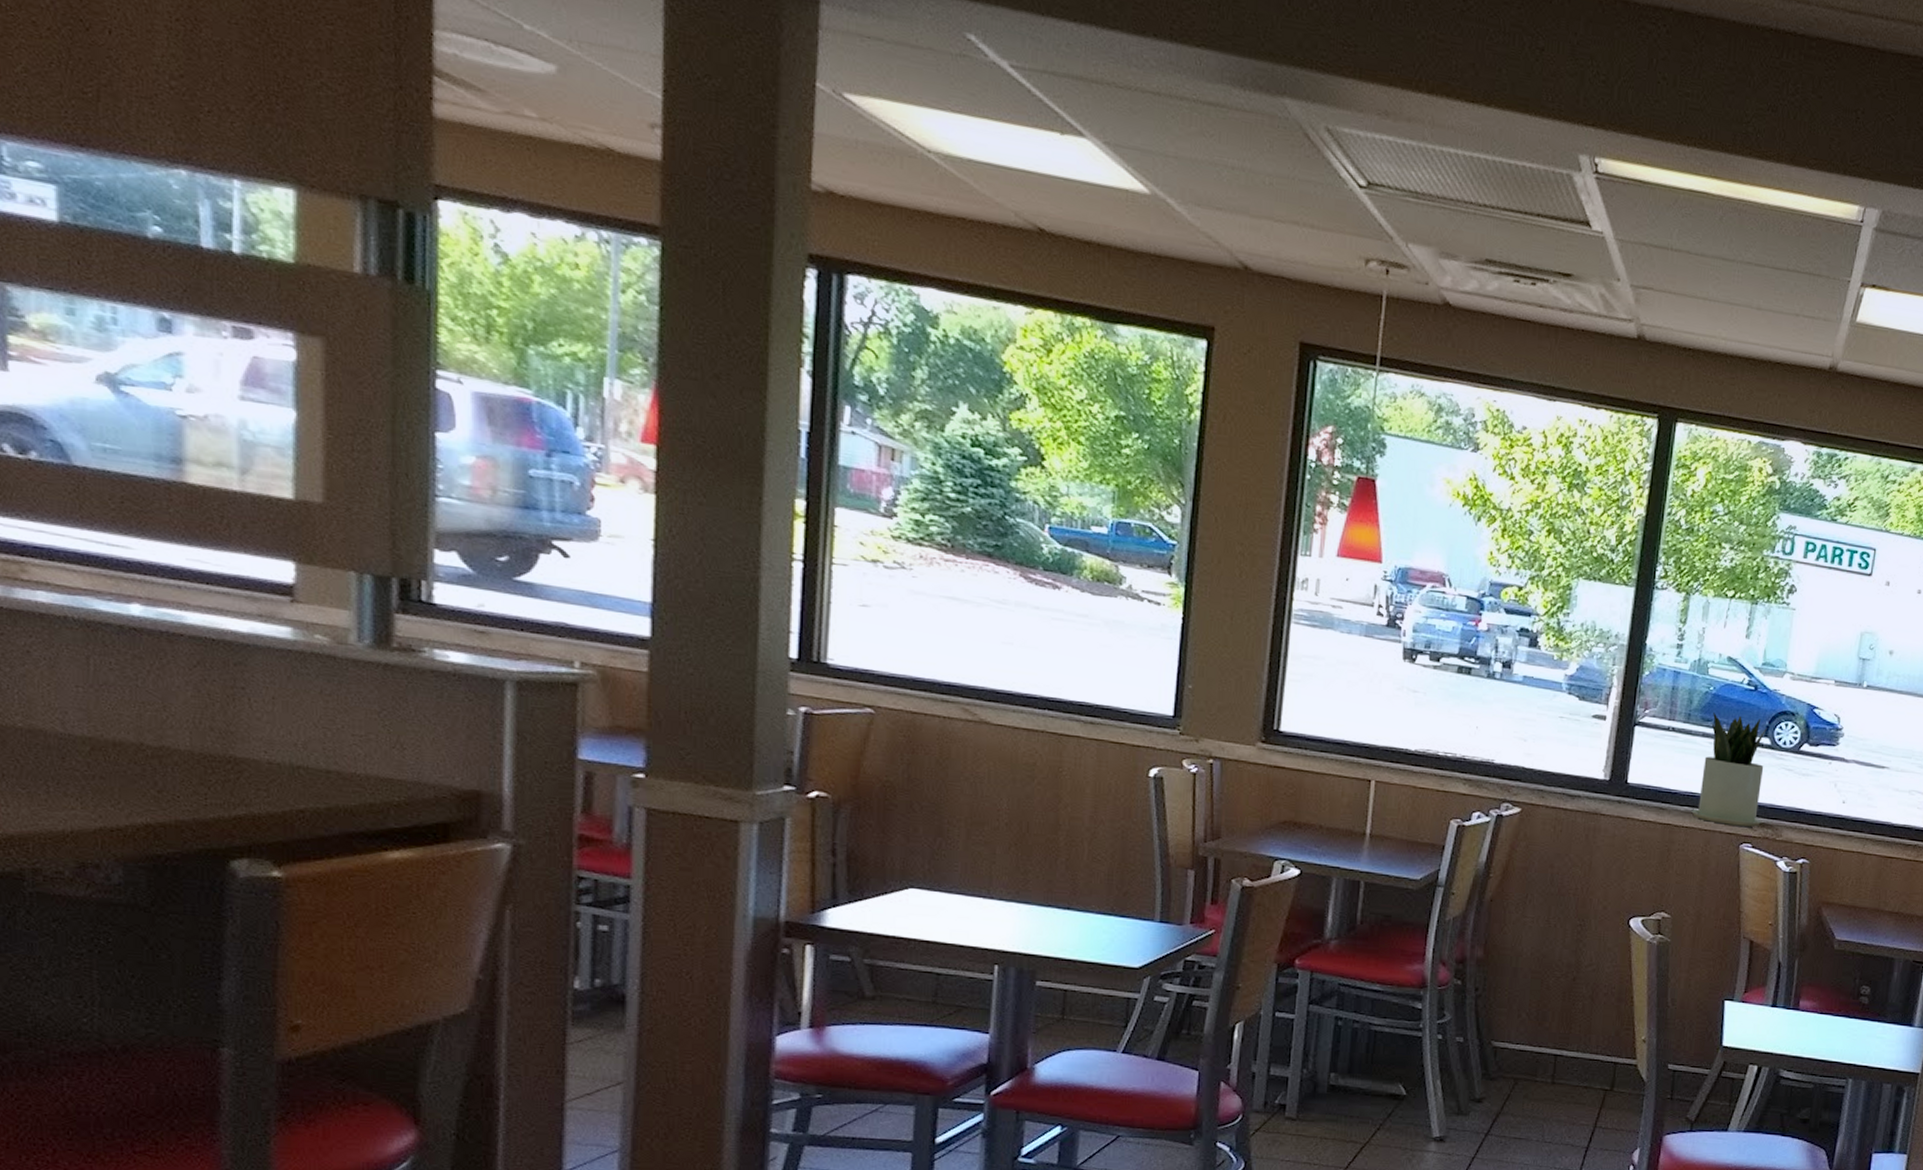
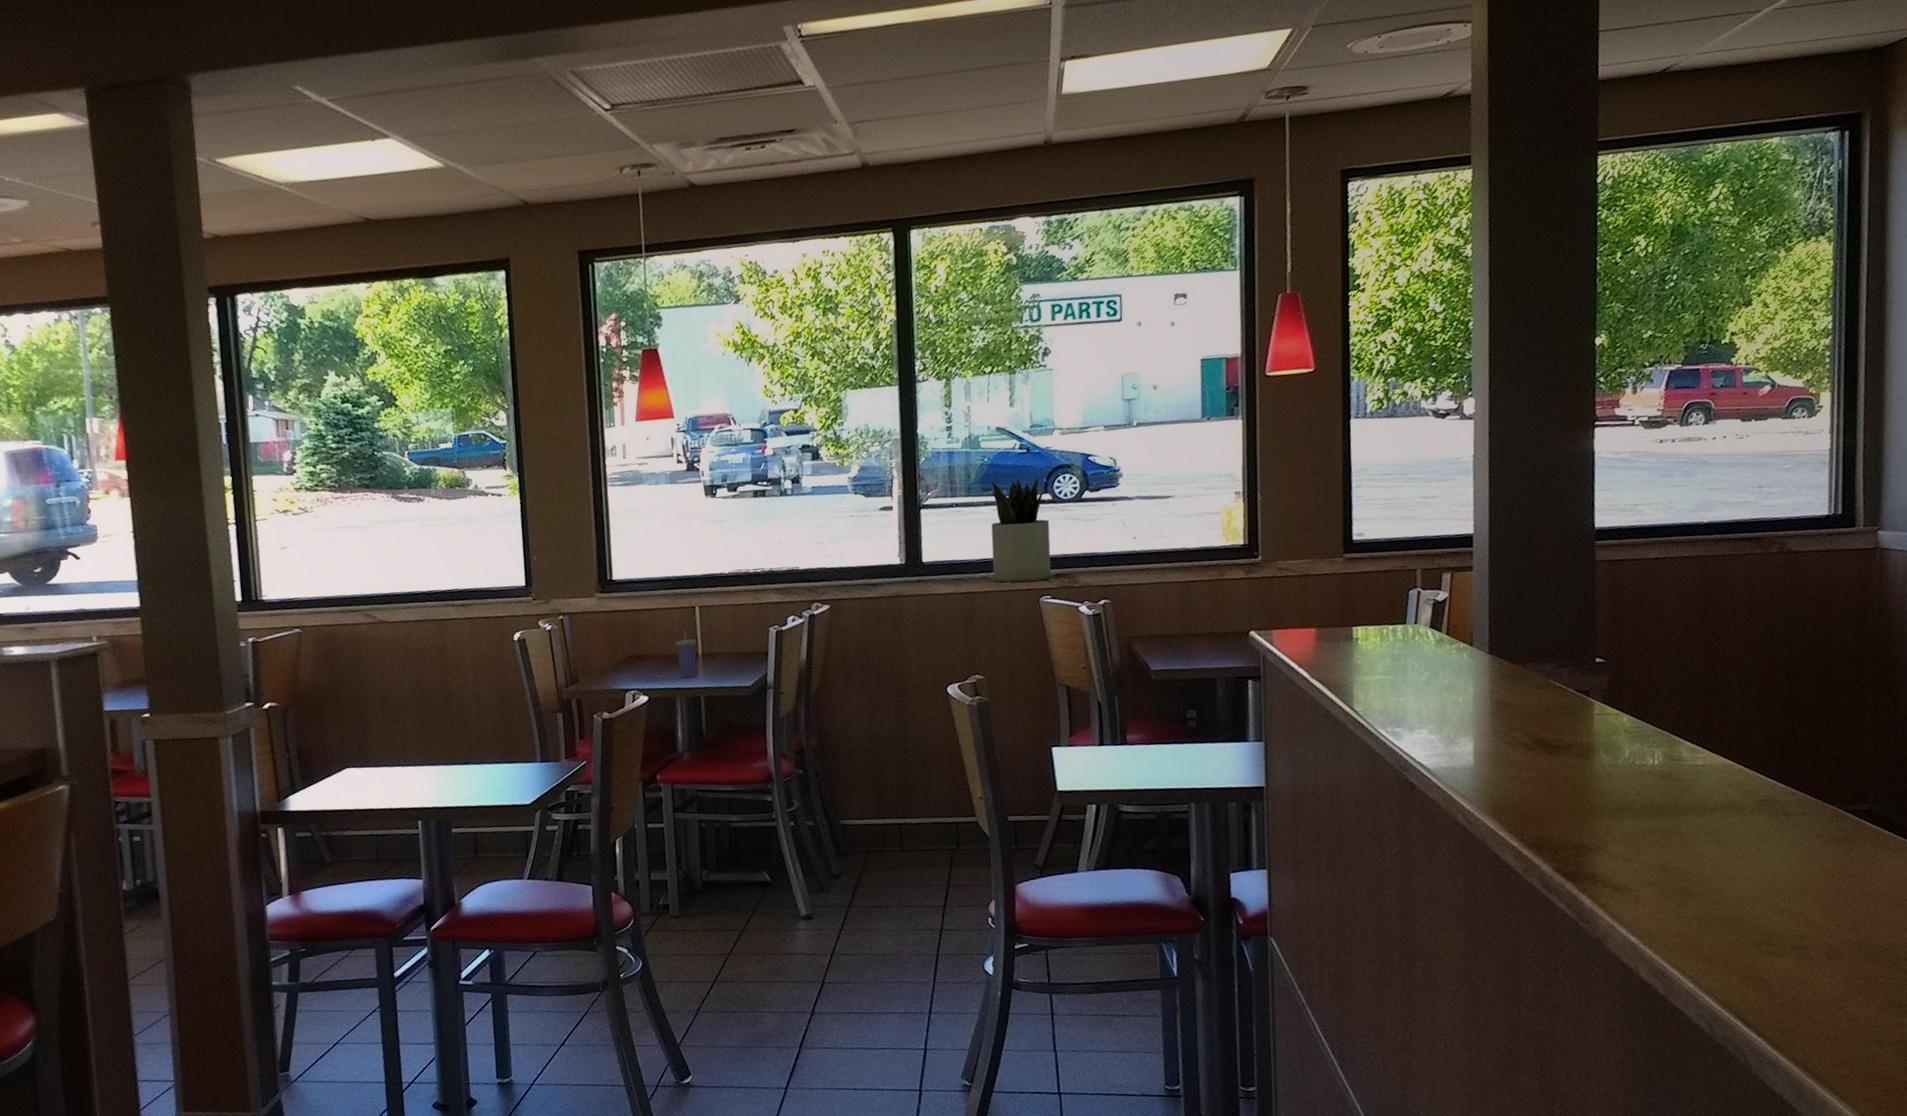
beverage cup: none [1341,804,1366,859] -> present [676,630,699,678]

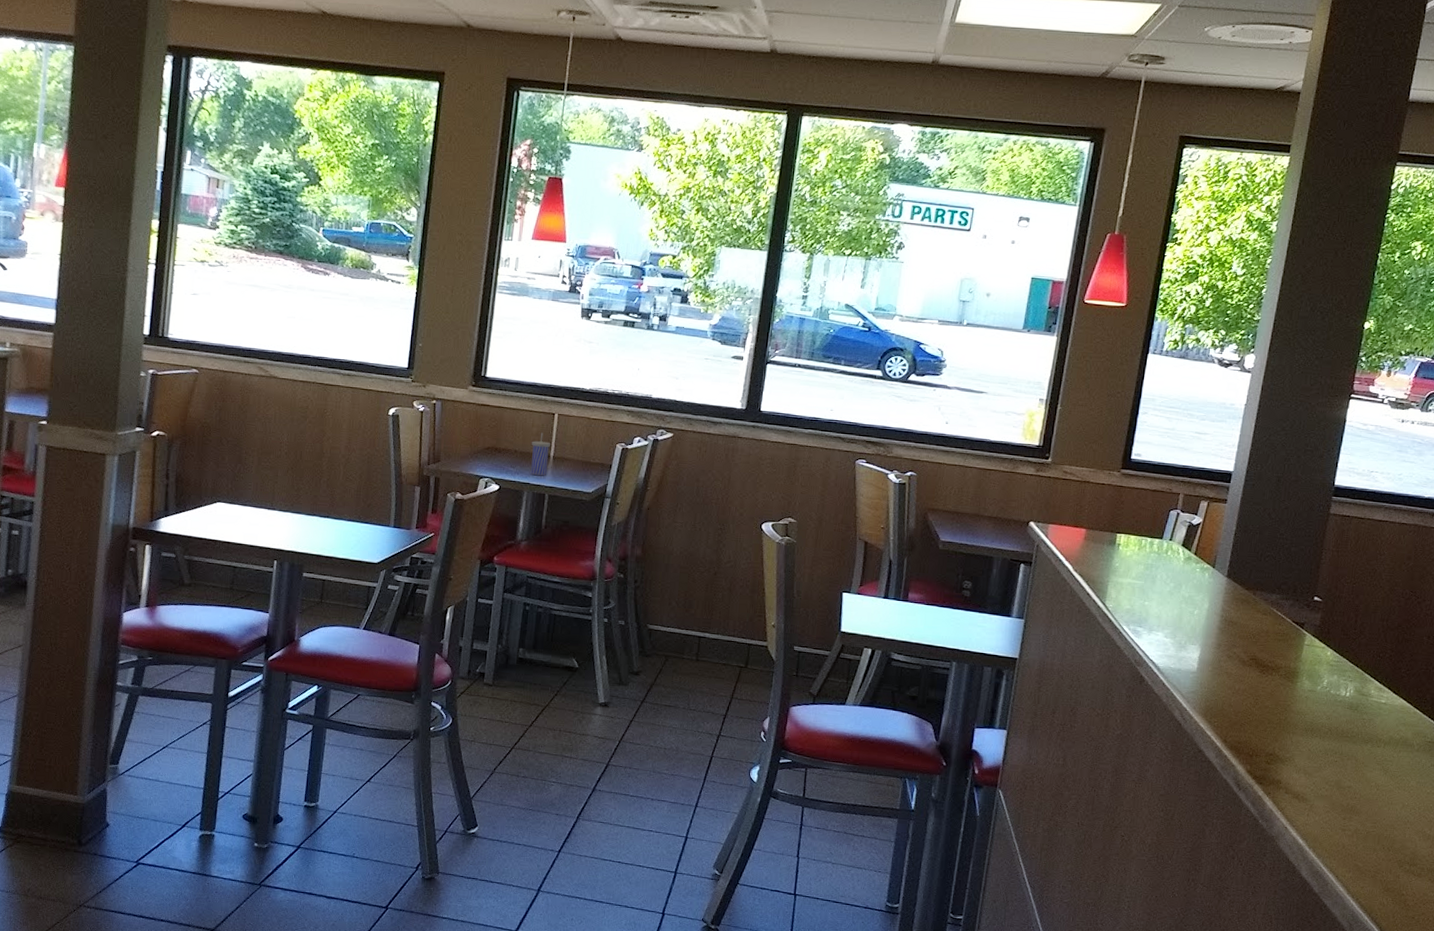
planter: present [987,477,1057,583] -> none [814,351,879,446]

